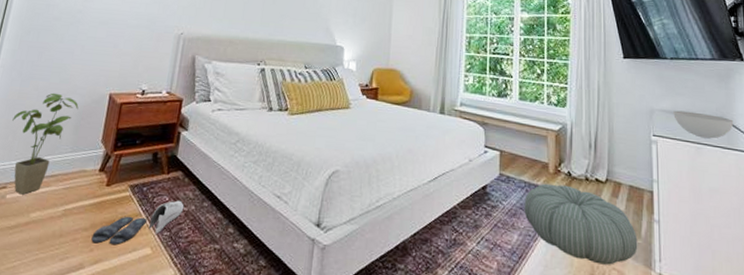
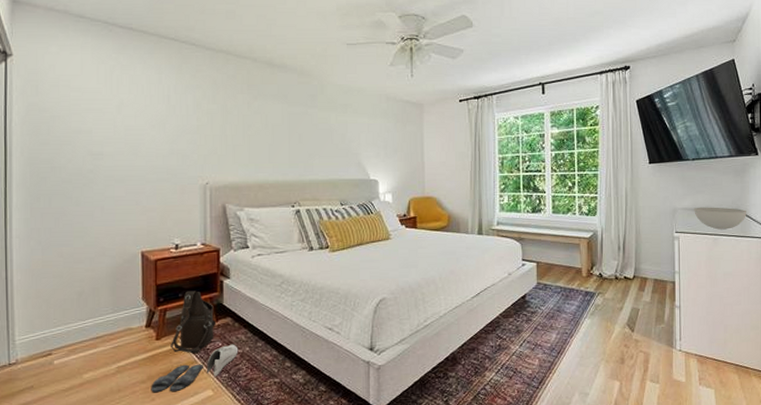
house plant: present [12,93,79,195] -> none [42,257,111,359]
shoulder bag: none [119,138,168,206] -> present [171,290,217,354]
pouf: present [524,183,638,265] -> none [561,286,661,349]

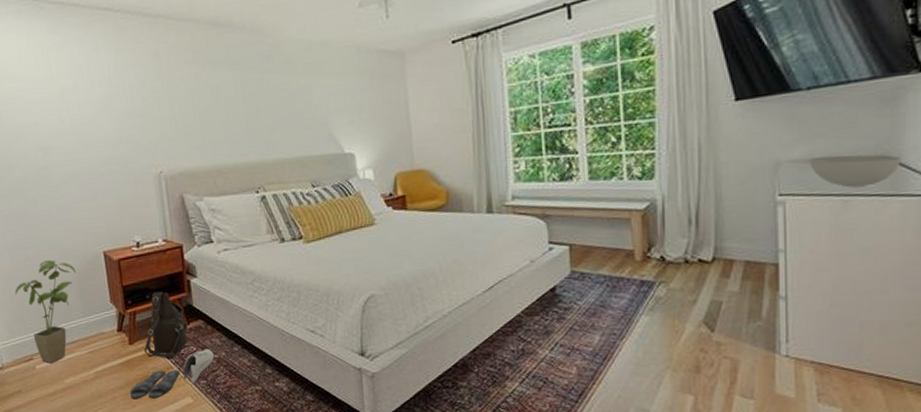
house plant: none [42,257,111,359] -> present [15,259,76,364]

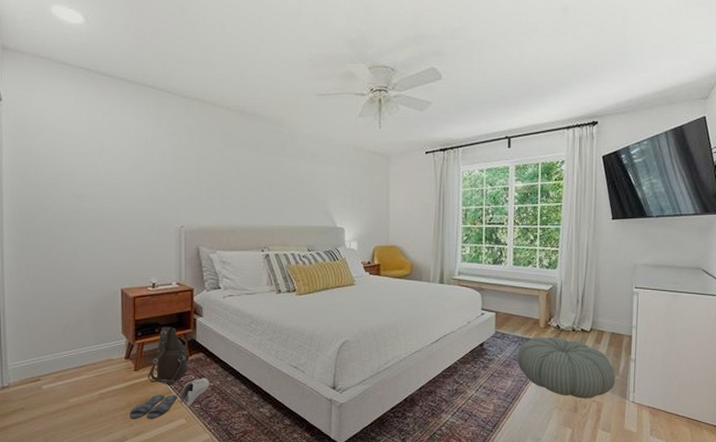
house plant: present [15,259,76,364] -> none [31,292,93,385]
pouf: none [605,272,757,354] -> present [517,337,616,399]
decorative bowl: present [809,154,902,188] -> none [655,264,709,287]

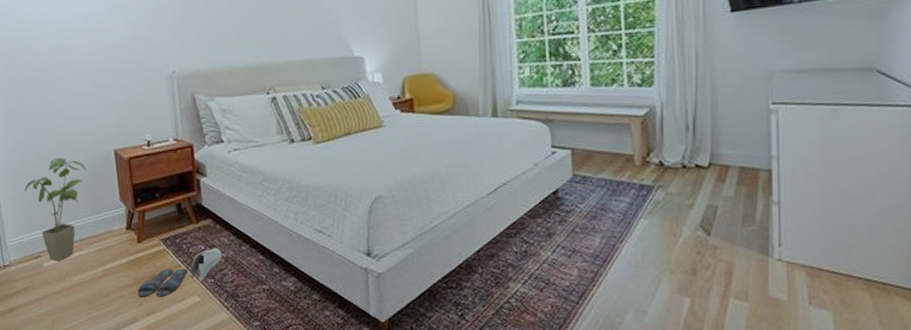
house plant: none [31,292,93,385] -> present [24,157,87,261]
shoulder bag: present [148,327,190,385] -> none [152,190,197,258]
pouf: present [517,337,616,399] -> none [605,177,751,257]

